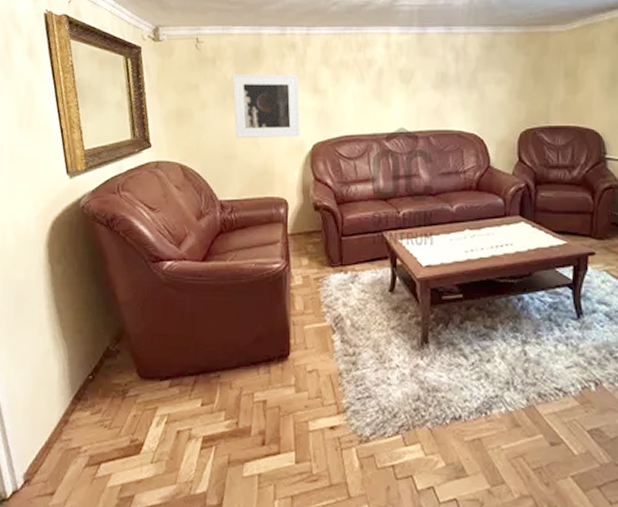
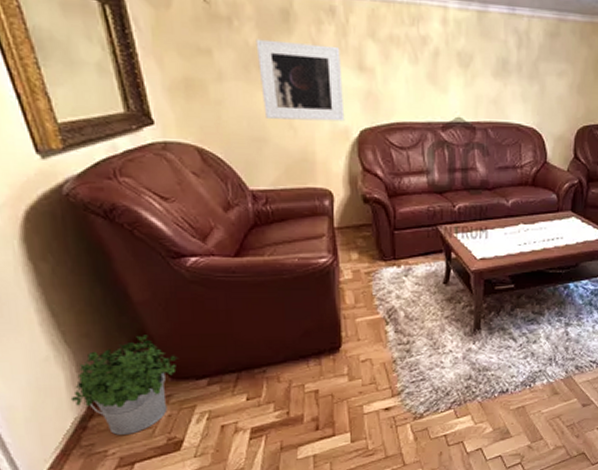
potted plant: none [60,333,149,432] -> present [70,335,179,435]

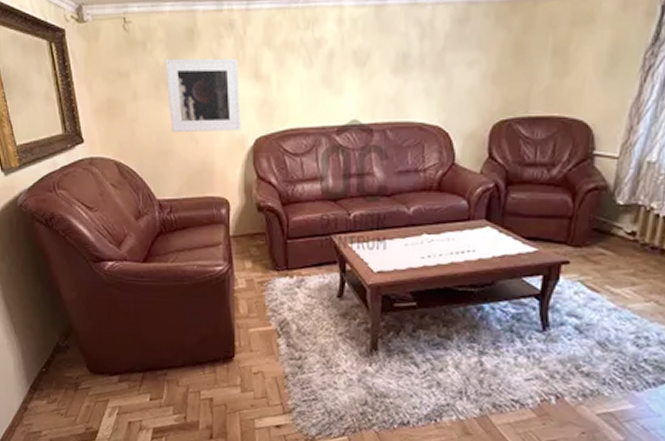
potted plant: present [70,335,179,435] -> none [17,330,97,420]

